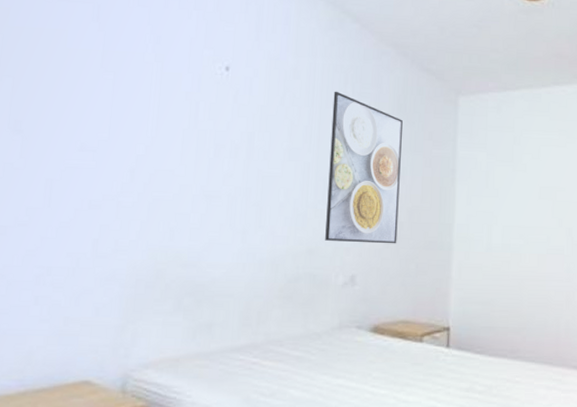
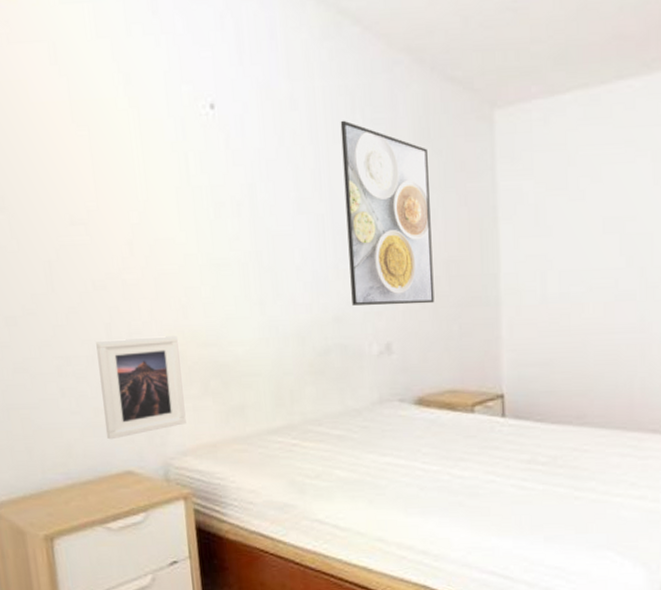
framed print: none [70,254,161,349] -> present [96,336,186,440]

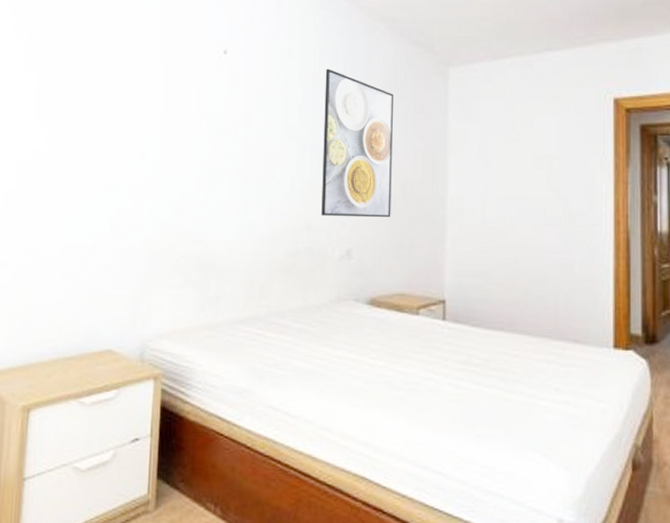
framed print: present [96,336,186,440] -> none [94,232,171,320]

